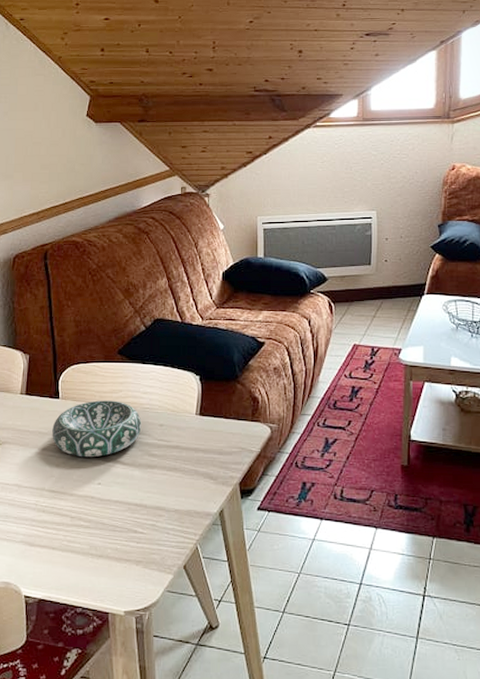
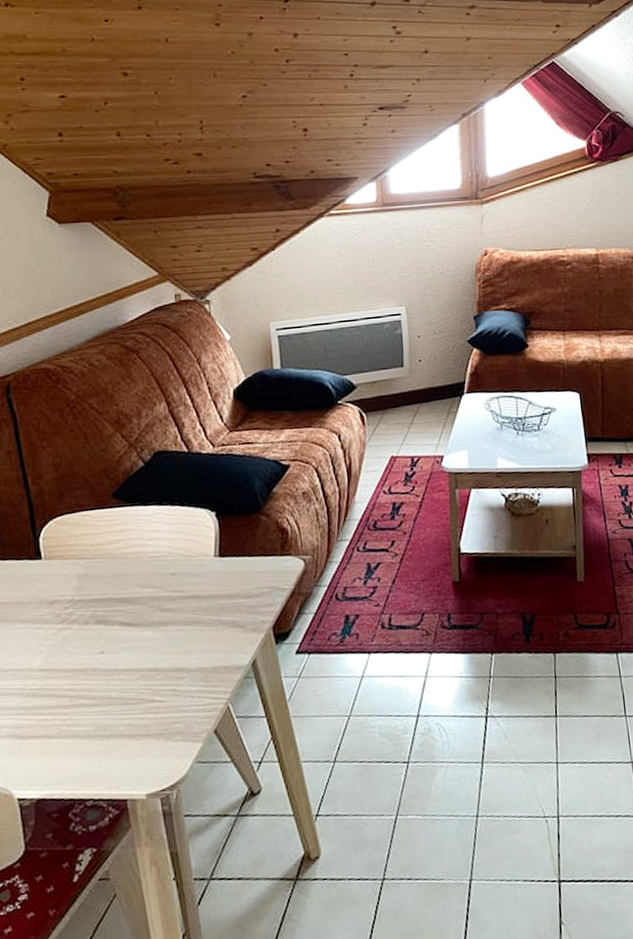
decorative bowl: present [52,400,142,458] -> none [36,552,150,625]

